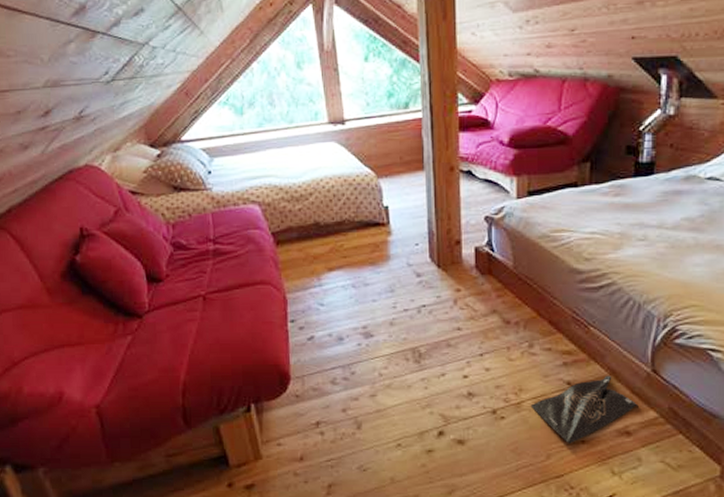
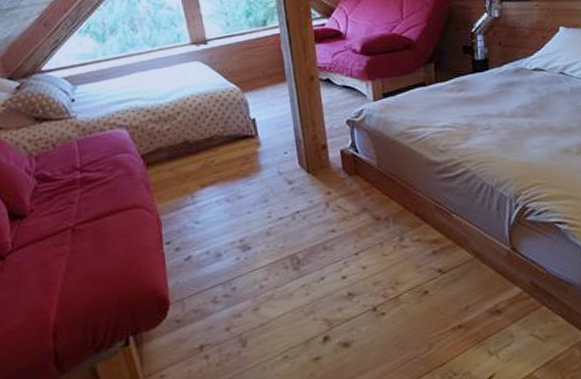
bag: present [530,375,637,444] -> none [407,258,503,331]

